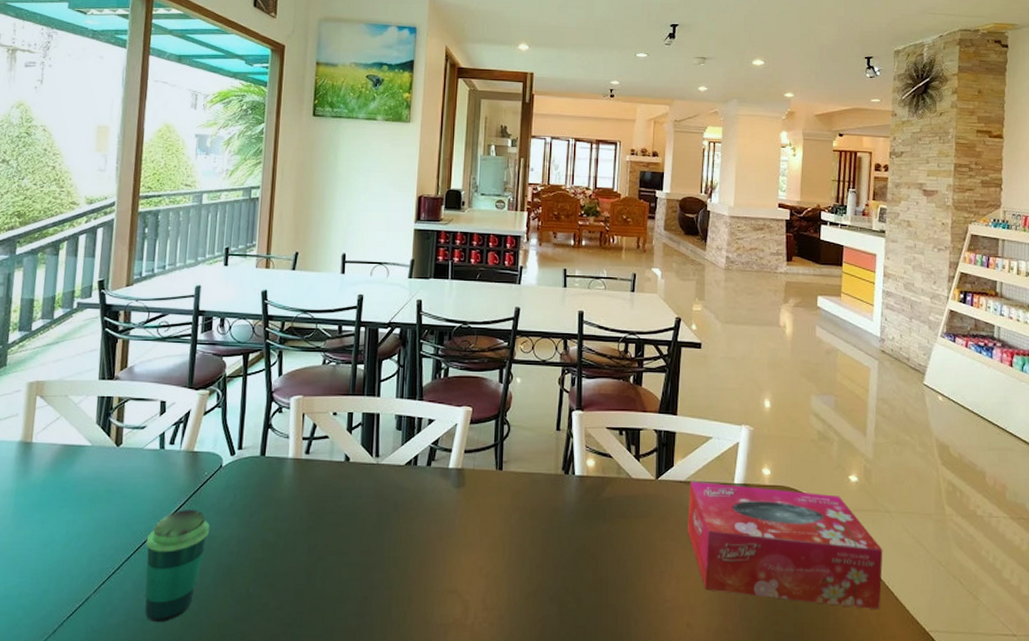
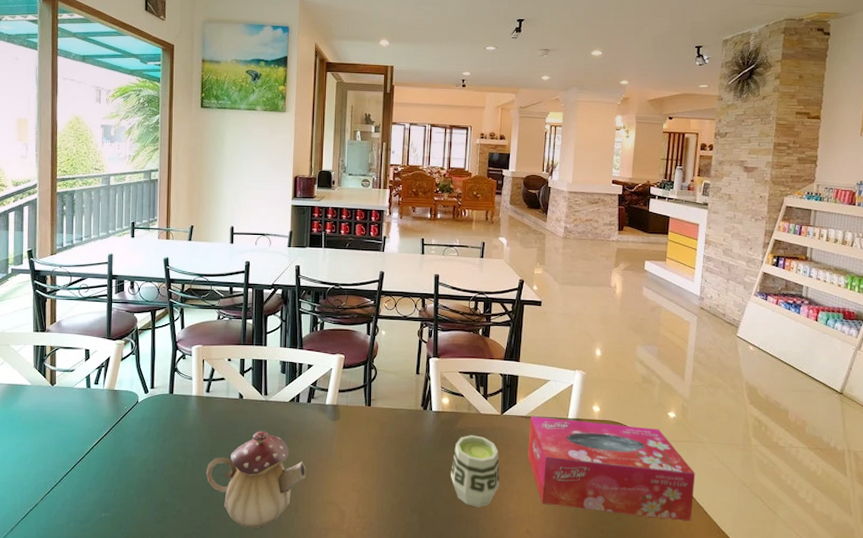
cup: present [144,510,211,622] -> none [80,436,131,523]
teapot: none [300,501,424,626] -> present [206,431,306,529]
cup: none [595,505,655,595] -> present [450,435,500,507]

